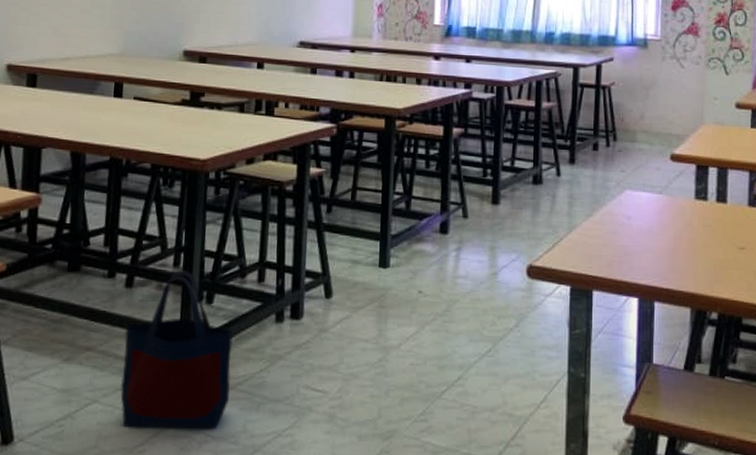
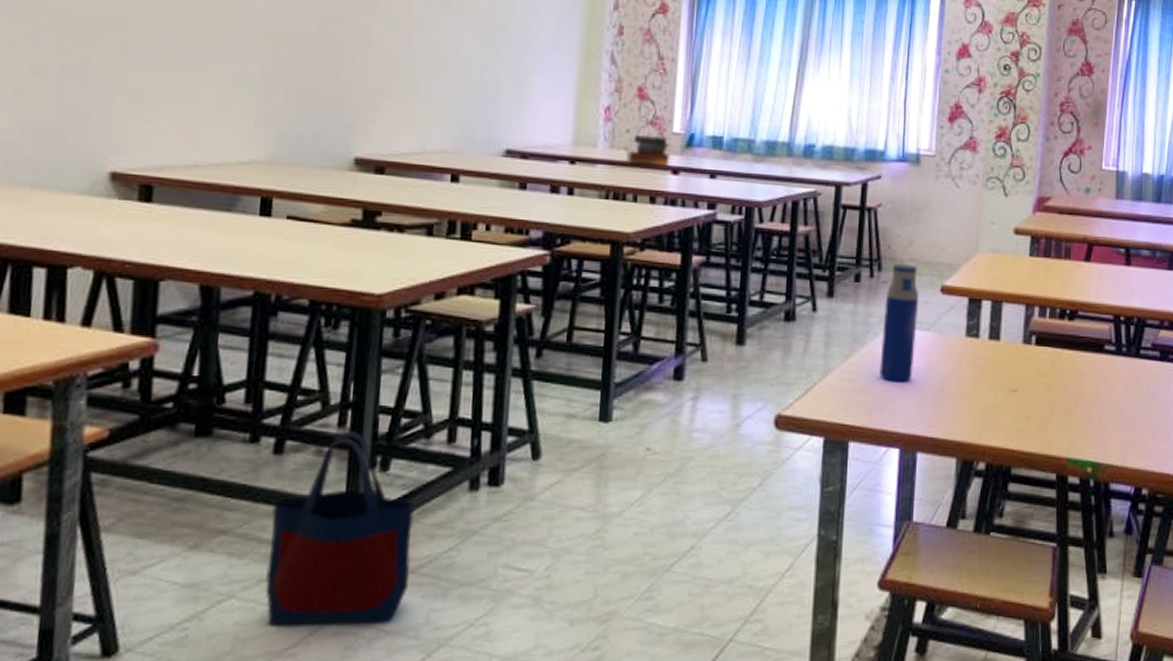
books: none [396,27,432,52] -> present [626,135,670,166]
water bottle: none [617,135,651,239] -> present [878,264,920,382]

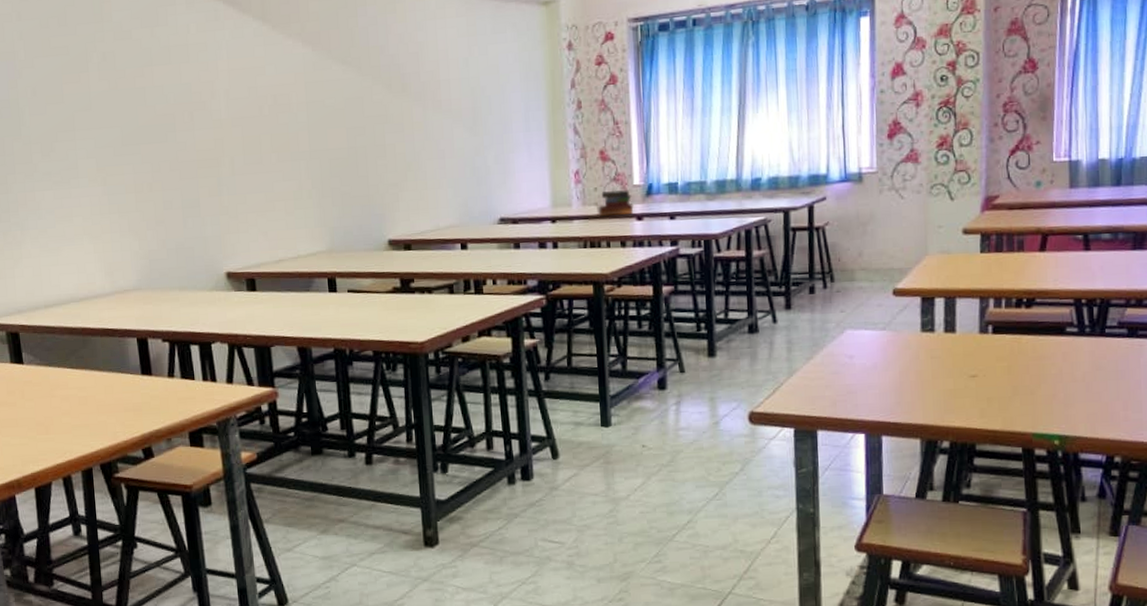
tote bag: present [265,430,414,626] -> none [371,444,474,585]
water bottle: present [878,264,920,382] -> none [839,273,873,377]

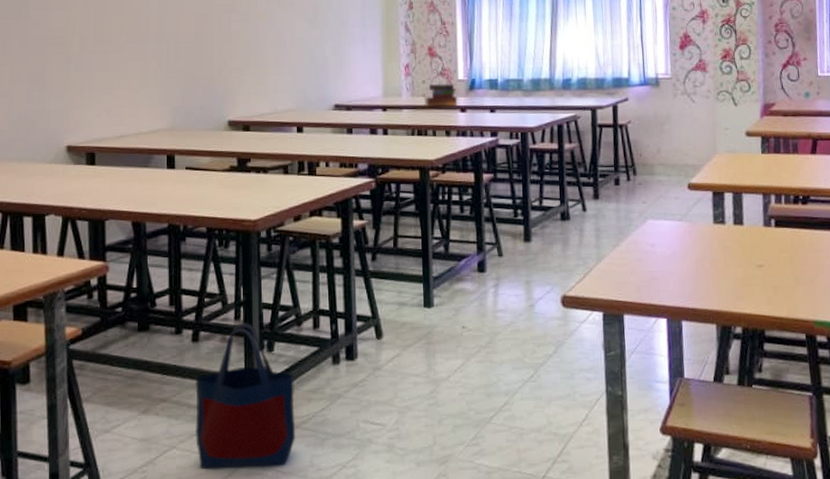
tote bag: none [371,444,474,585] -> present [194,322,295,469]

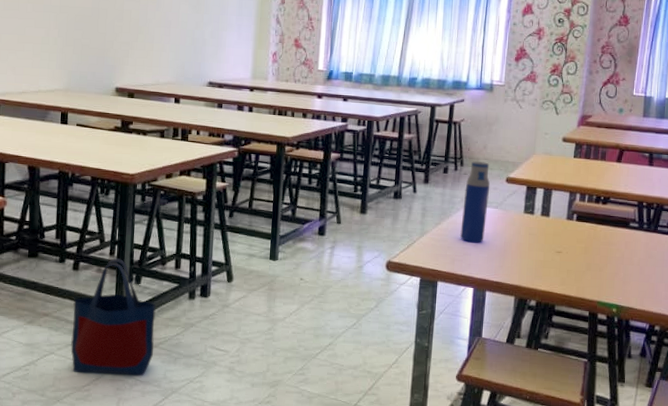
books: present [424,83,458,107] -> none [287,71,316,92]
water bottle: none [642,168,672,264] -> present [459,161,490,243]

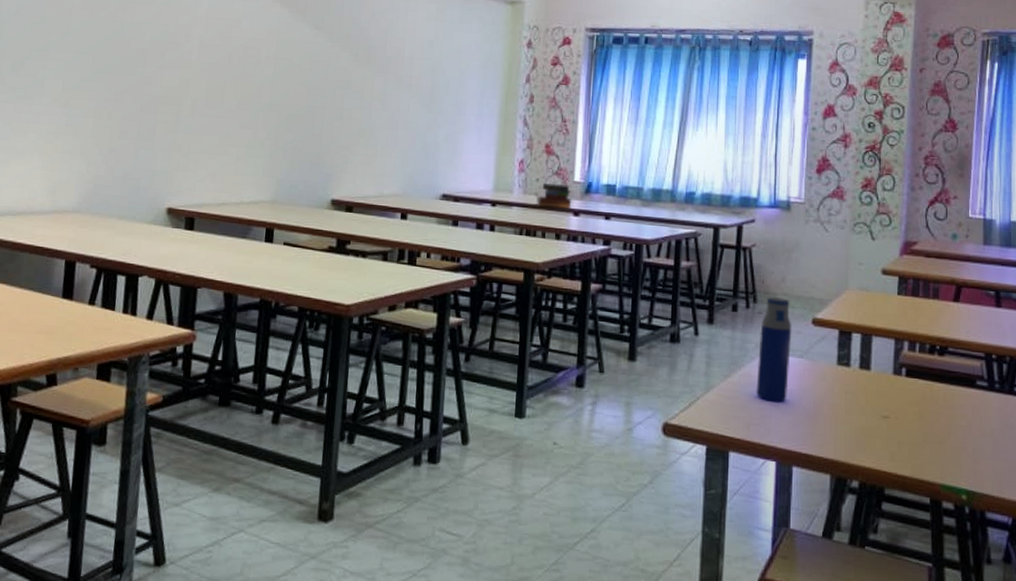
tote bag: present [70,257,156,376] -> none [264,409,372,565]
books: none [287,71,316,92] -> present [536,183,572,208]

